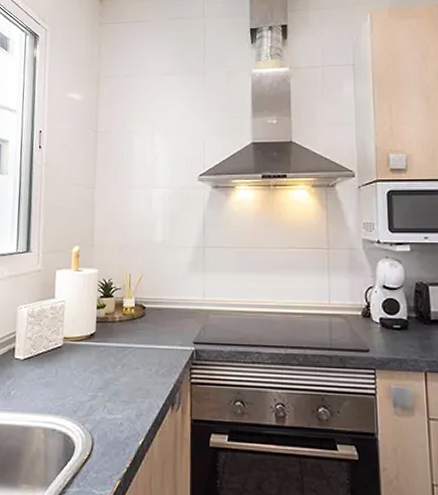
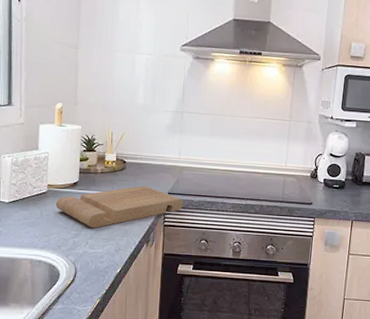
cutting board: none [72,334,213,389] -> present [56,185,184,229]

